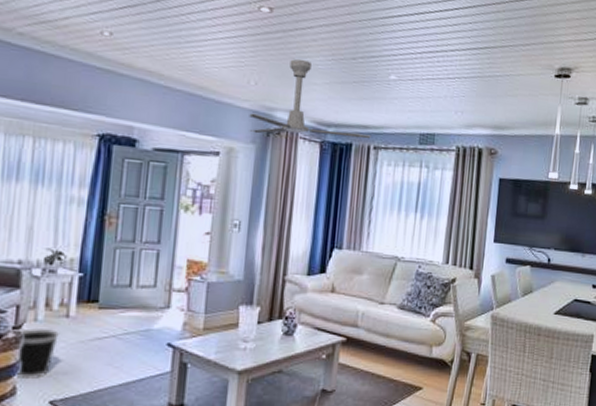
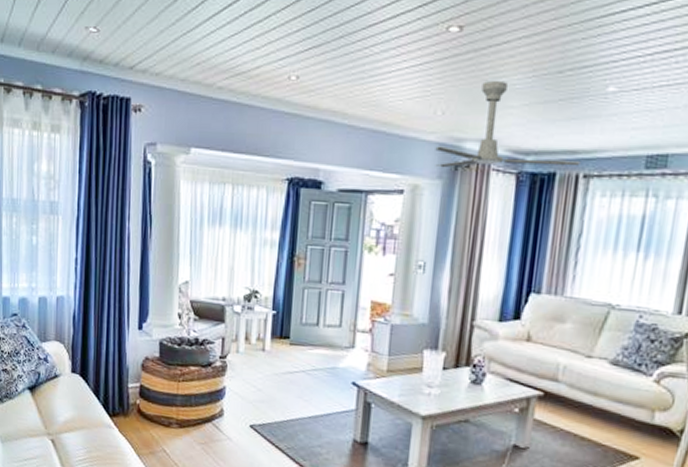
wastebasket: present [15,327,61,380] -> none [222,358,258,405]

